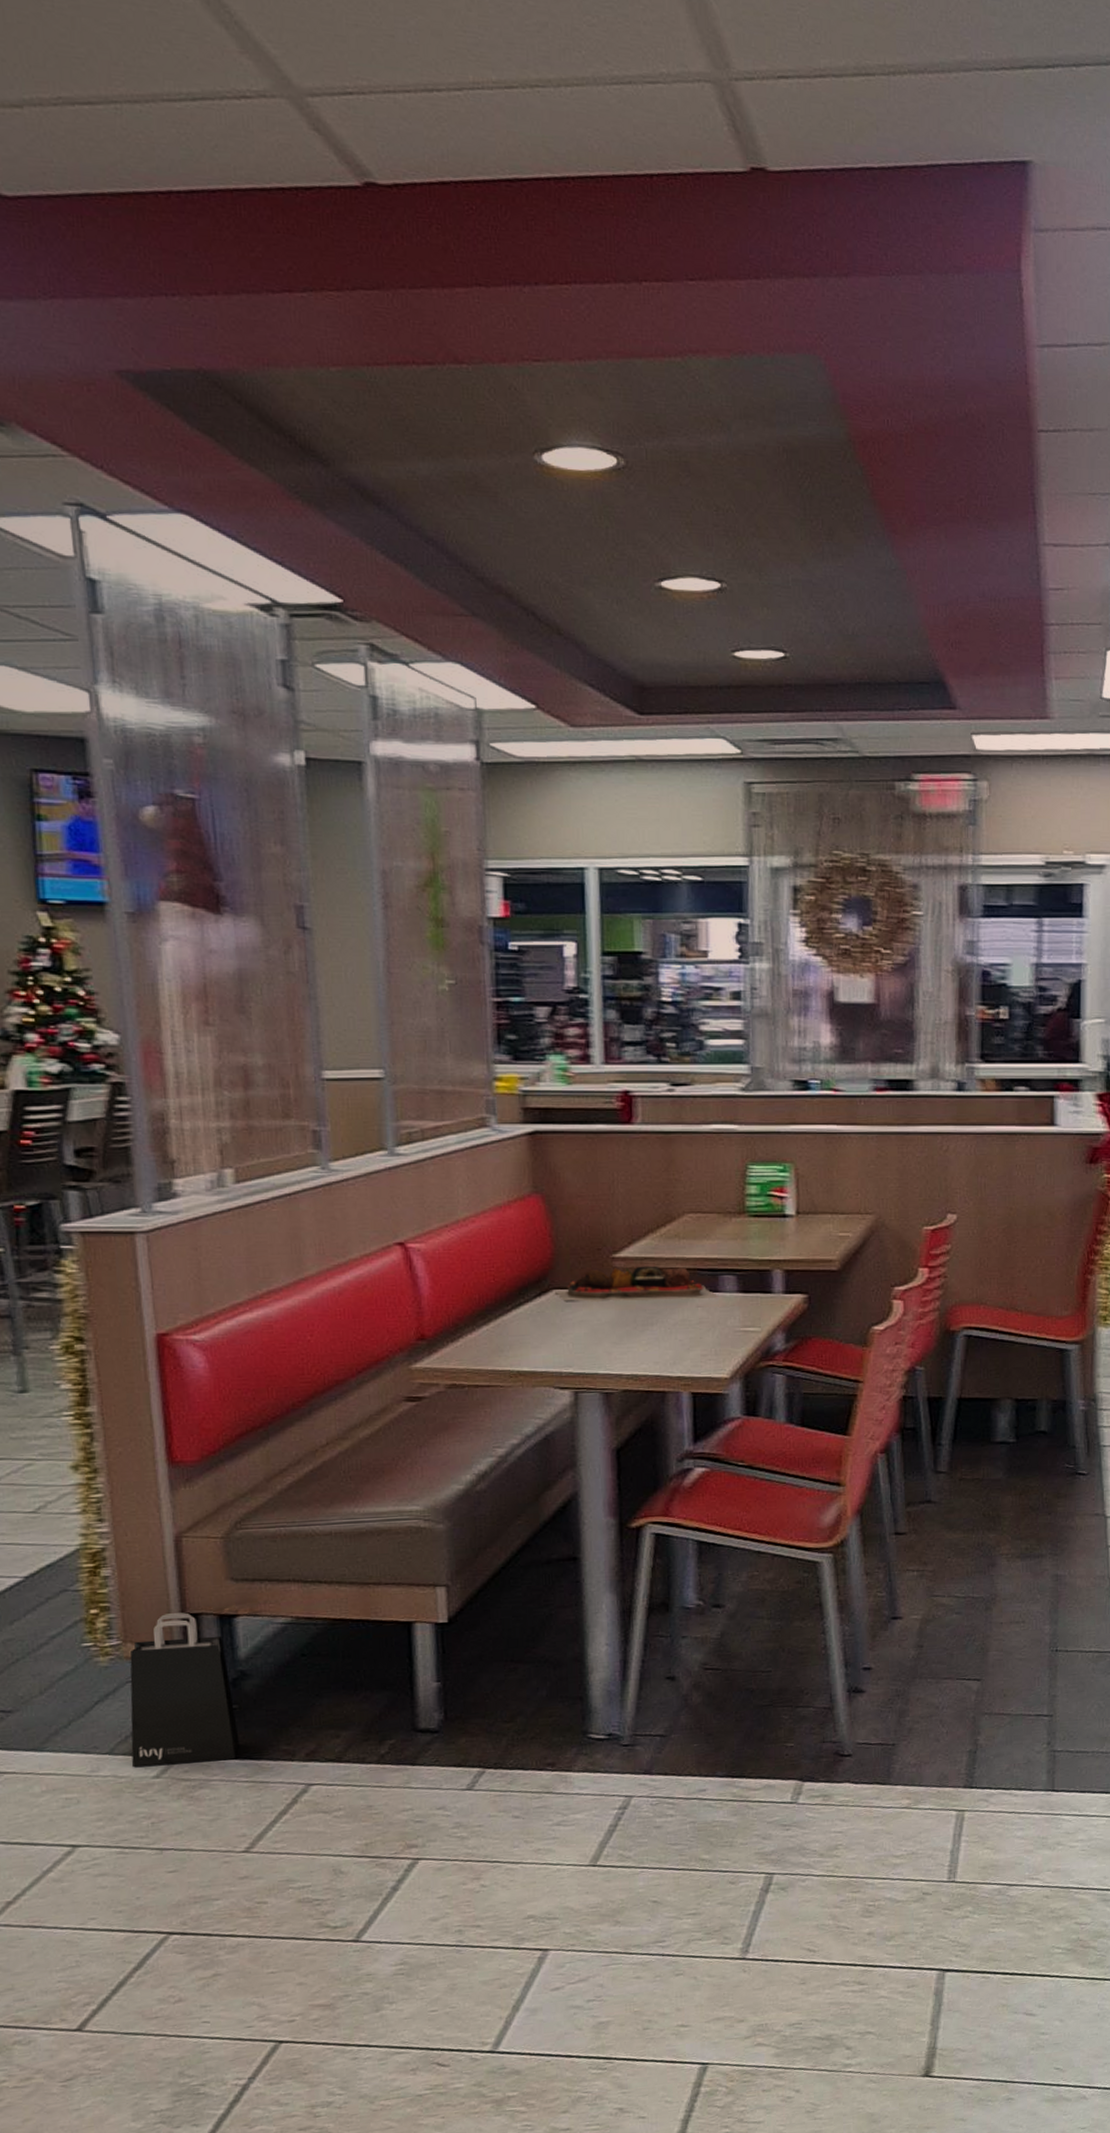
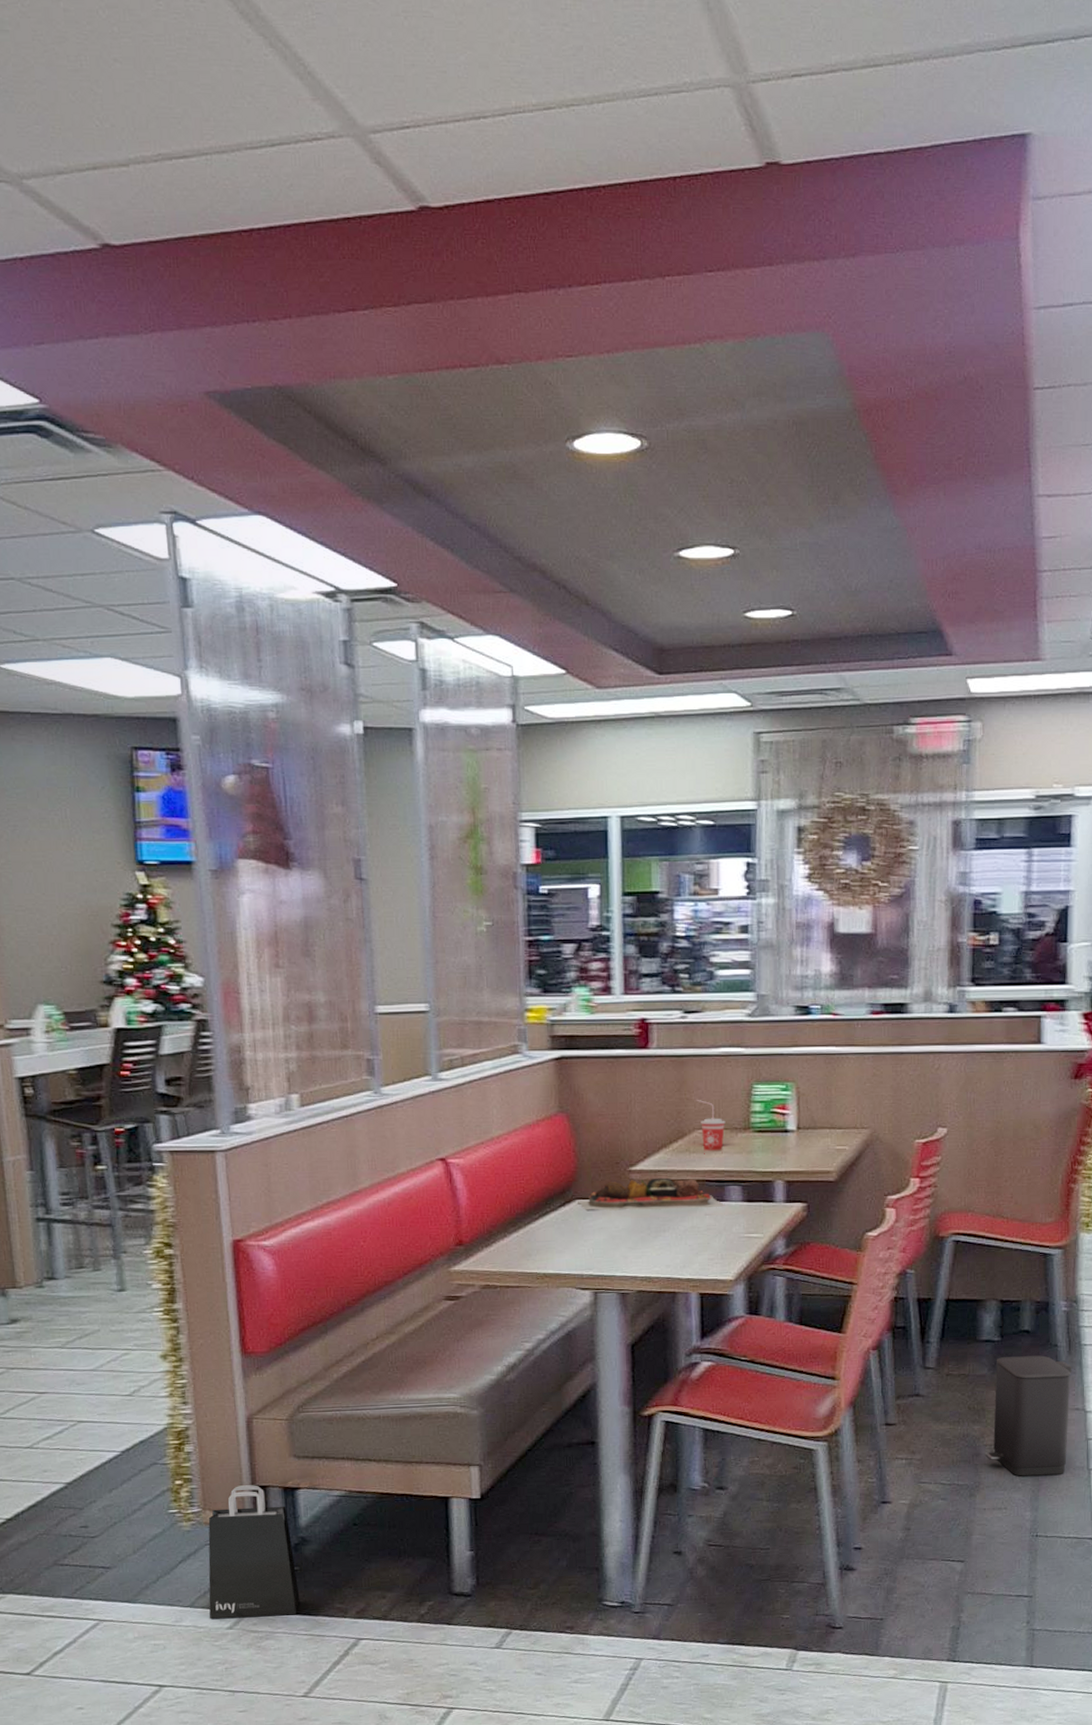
beverage cup: none [685,1180,718,1241] -> present [695,1099,726,1154]
pedal bin: none [1001,1458,1091,1587] -> present [984,1355,1072,1477]

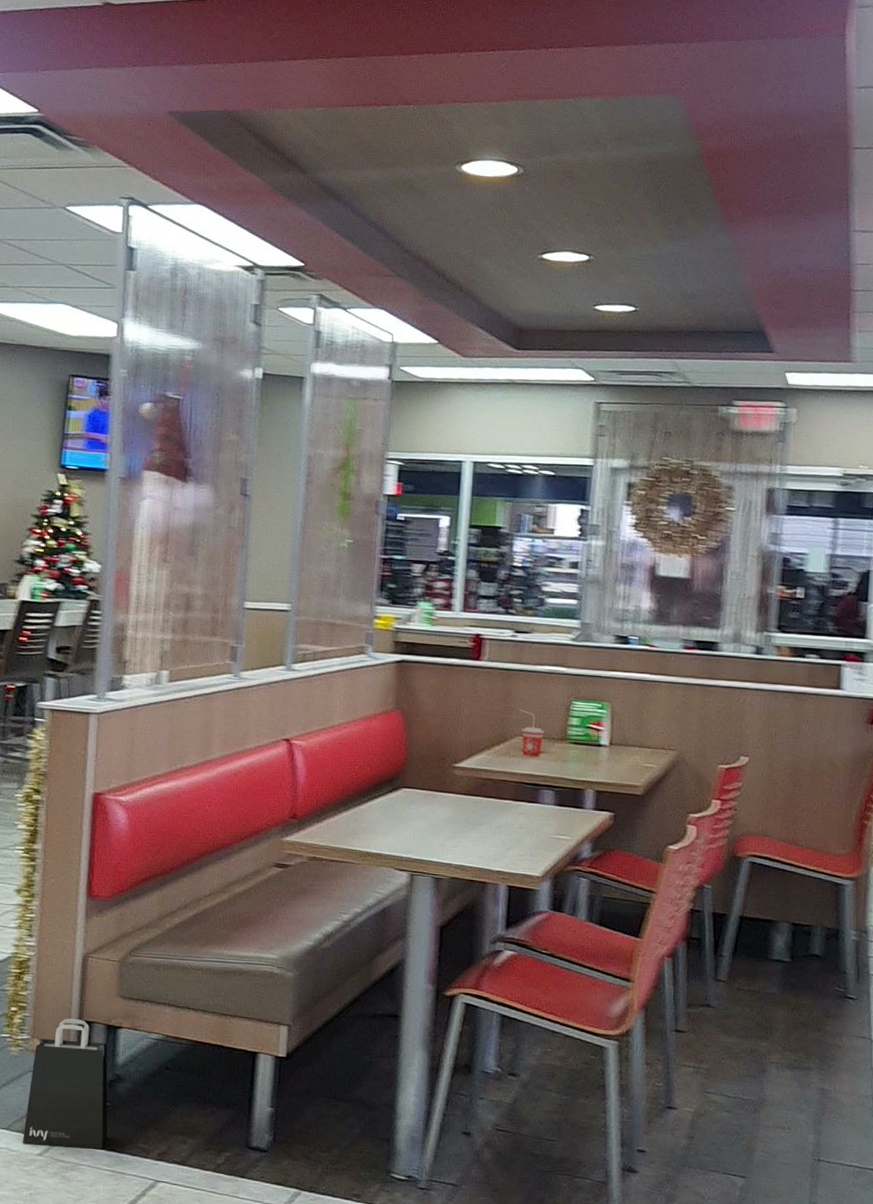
food tray: present [578,1177,725,1212] -> none [404,775,538,809]
pedal bin: present [984,1355,1072,1477] -> none [770,978,860,1101]

